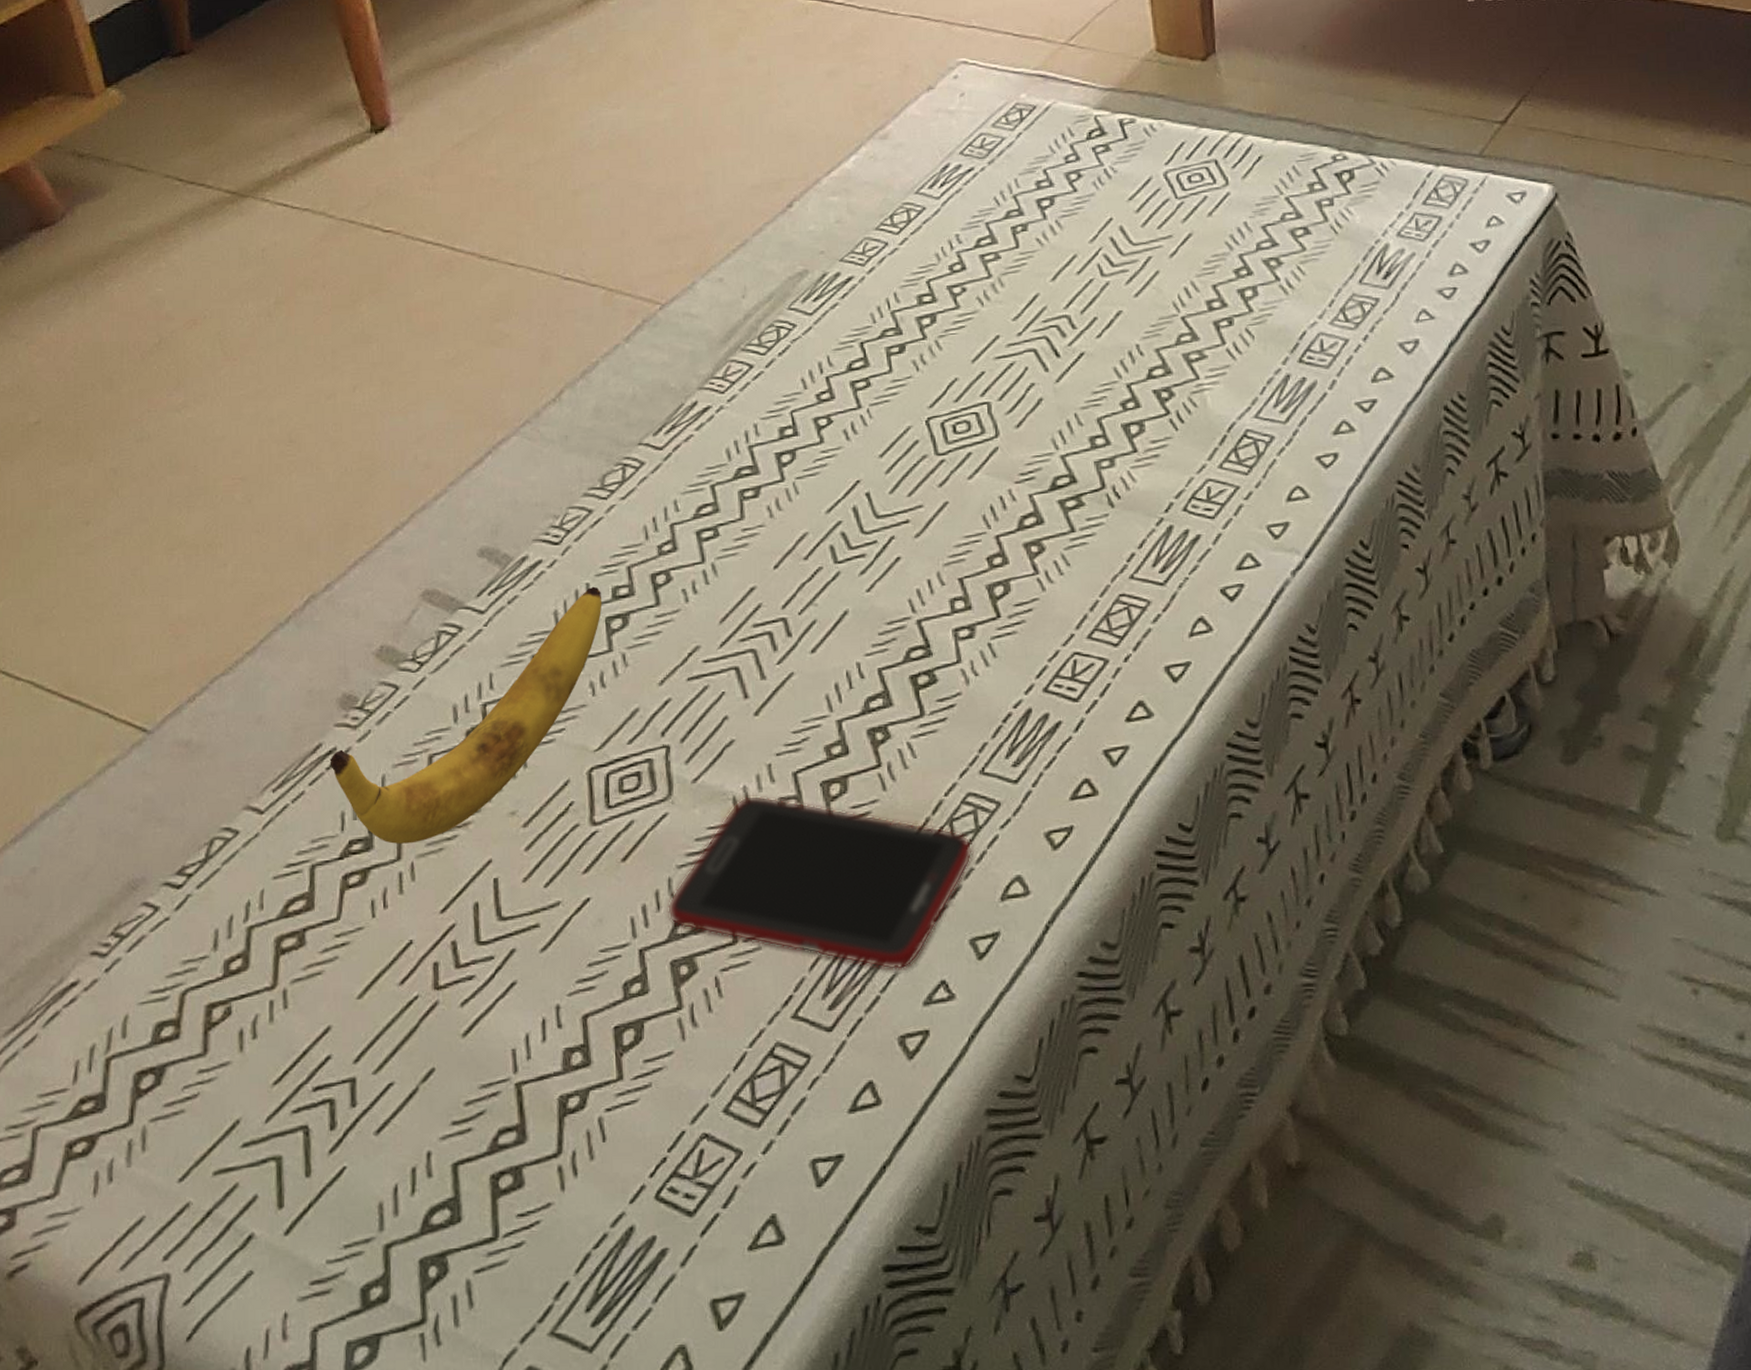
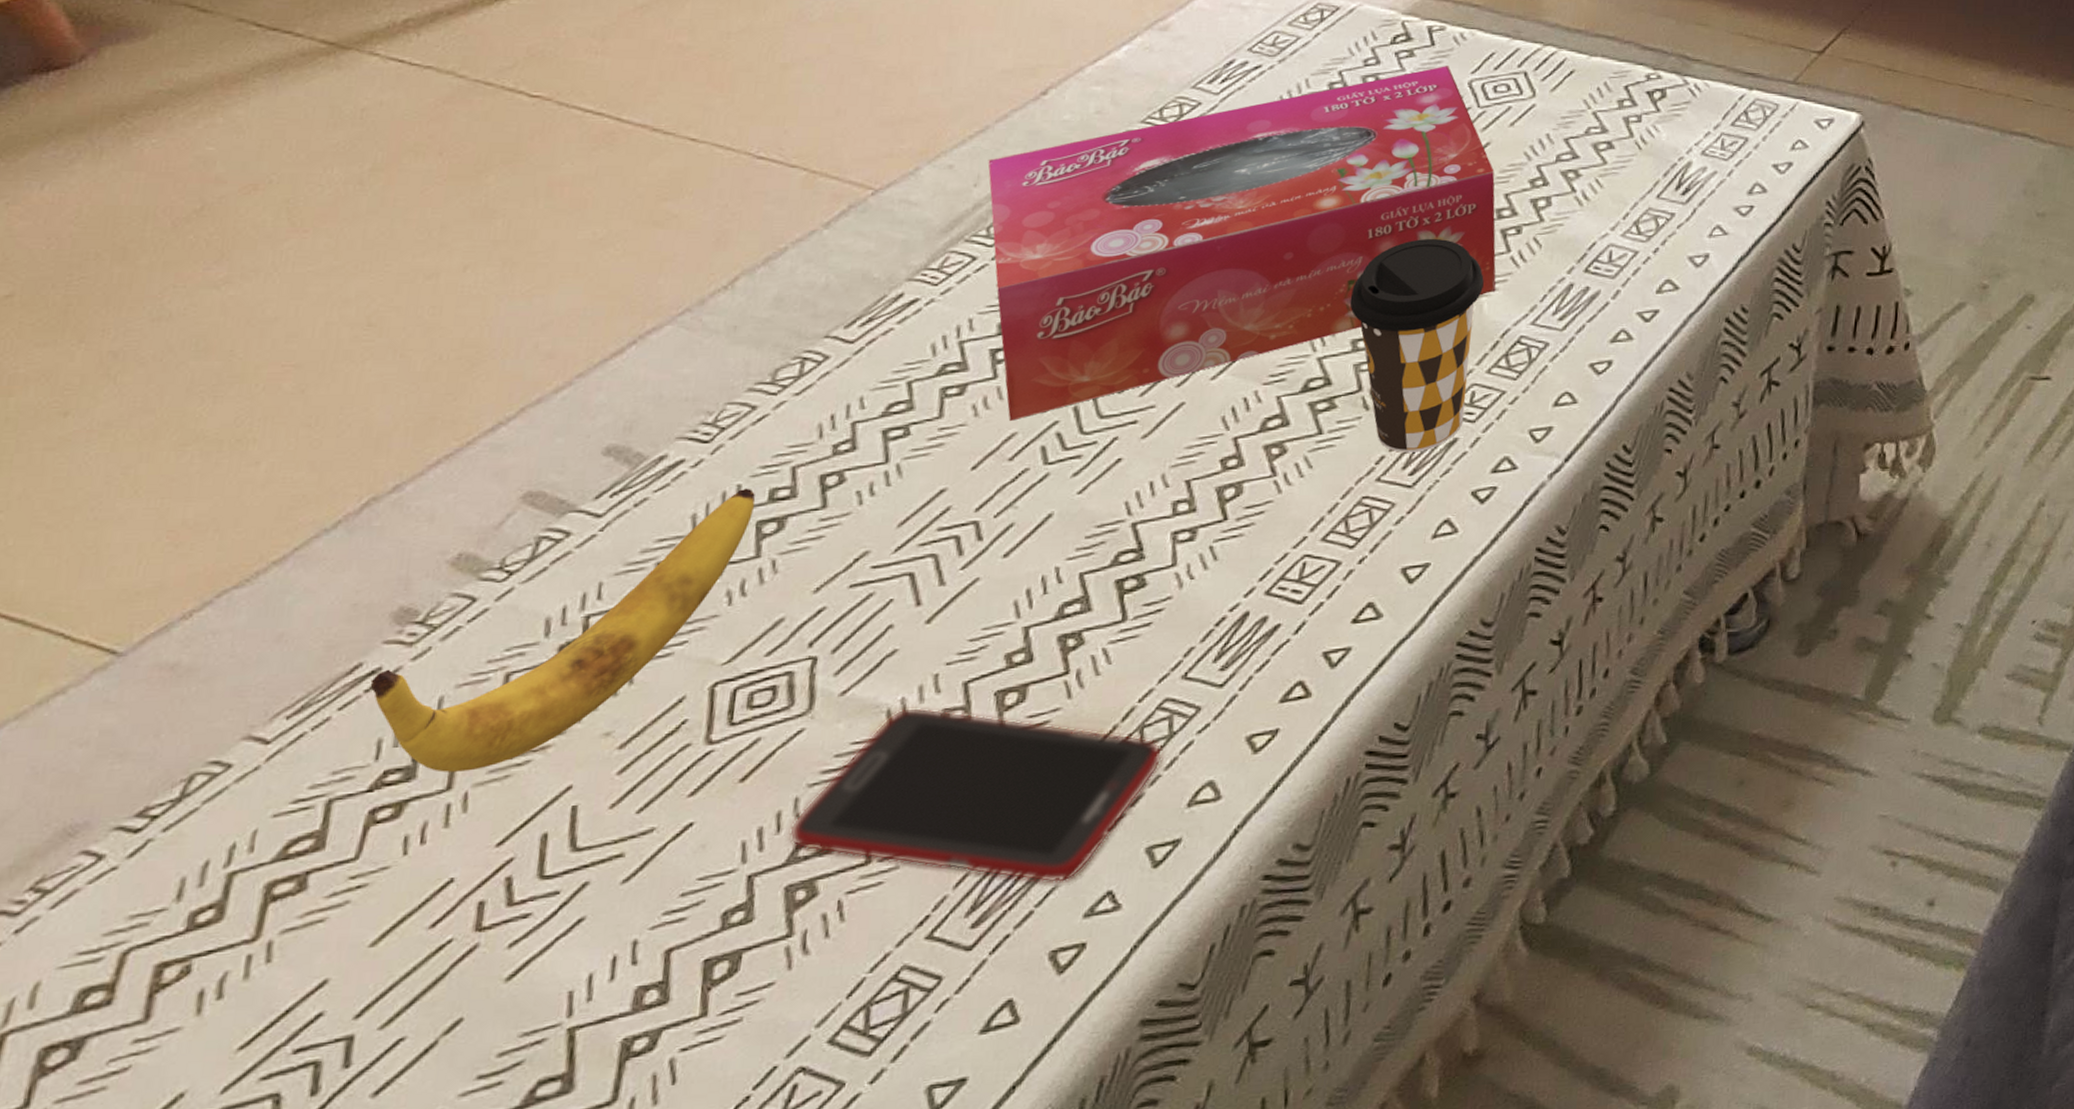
tissue box: none [751,158,1217,521] -> present [988,66,1496,421]
coffee cup: none [1083,332,1205,550] -> present [1349,238,1484,453]

